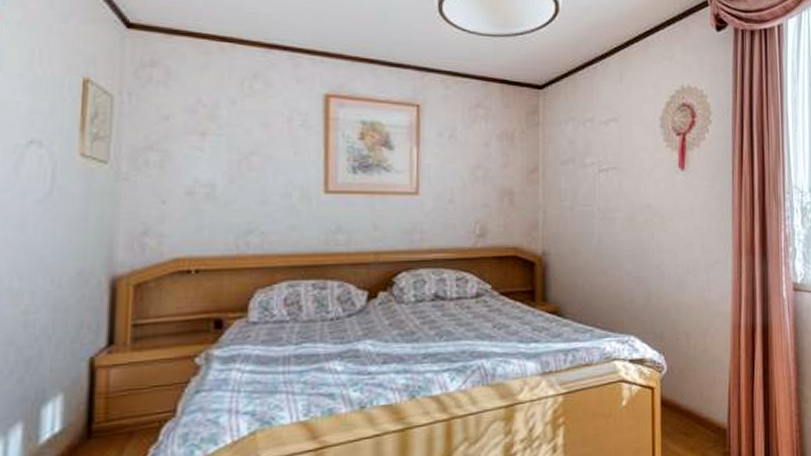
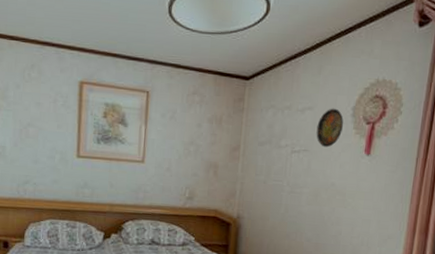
decorative plate: none [624,119,653,164] -> present [316,108,344,148]

